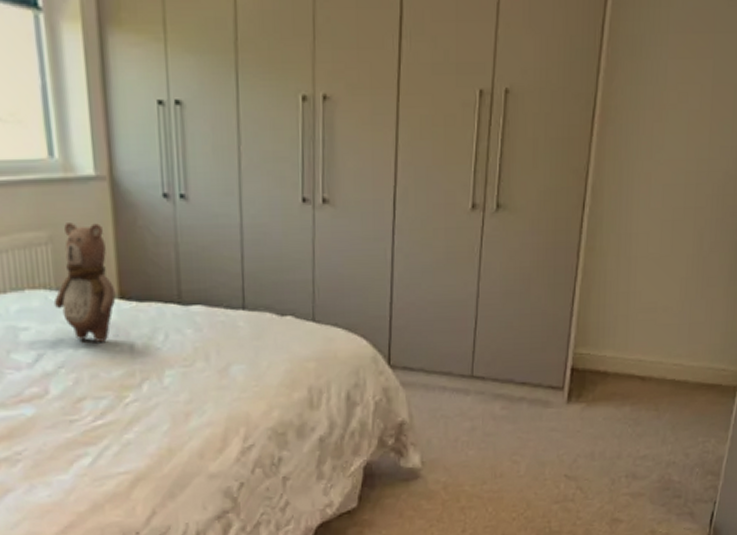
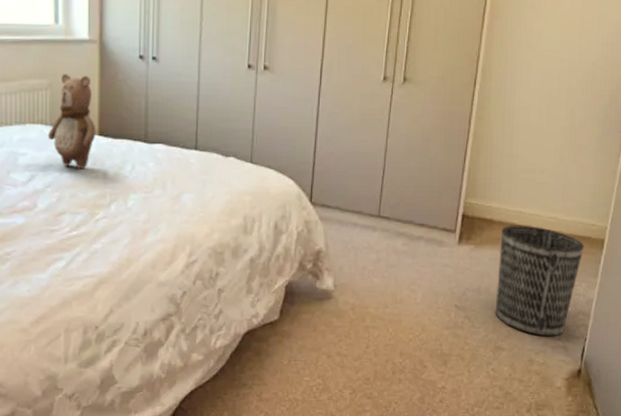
wastebasket: none [611,375,714,503] -> present [495,225,584,337]

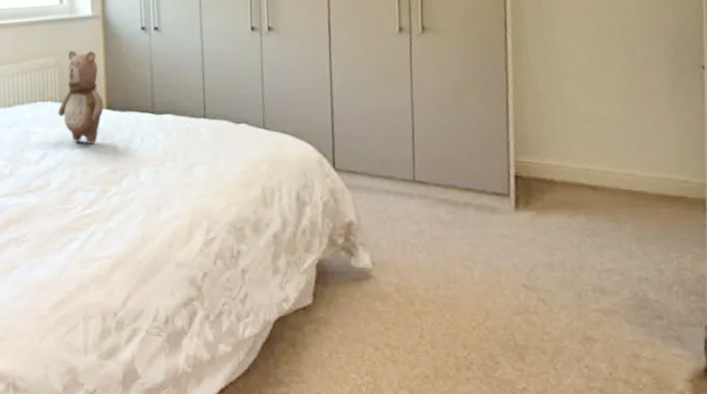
wastebasket: present [495,225,584,337] -> none [567,185,680,324]

